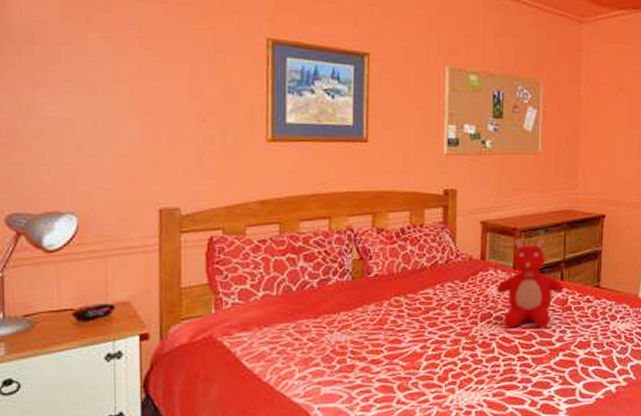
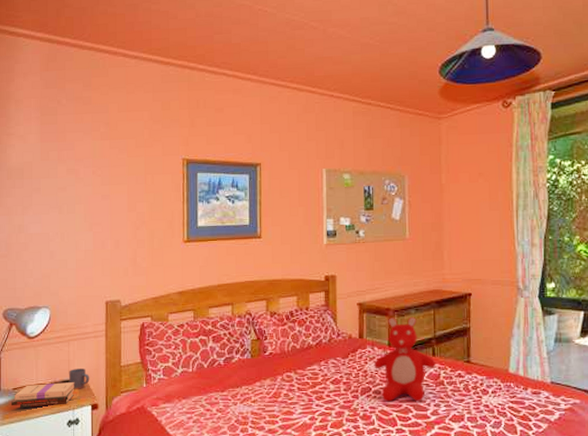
books: none [21,306,116,340] -> present [11,381,75,409]
mug: none [106,291,137,316] -> present [68,369,90,389]

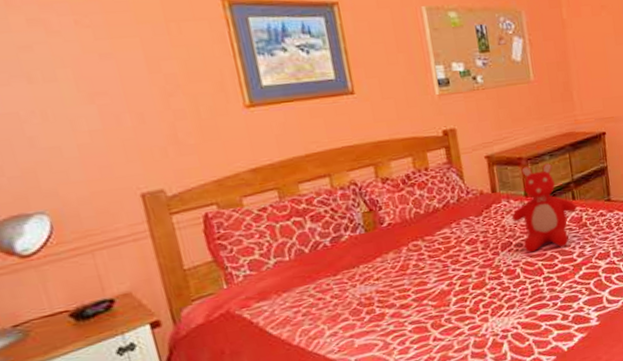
books: present [11,381,75,409] -> none [14,300,119,349]
mug: present [68,369,90,389] -> none [101,281,140,310]

